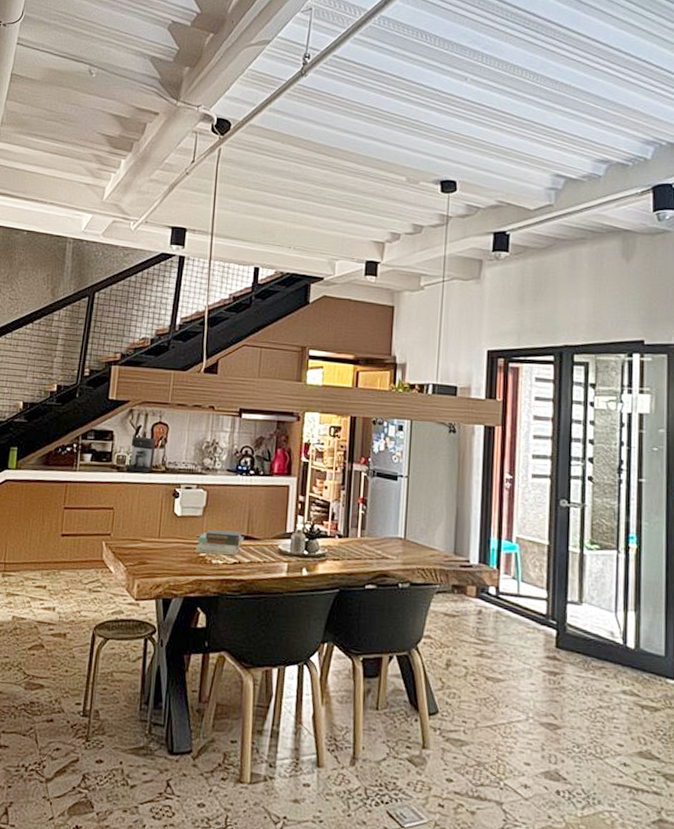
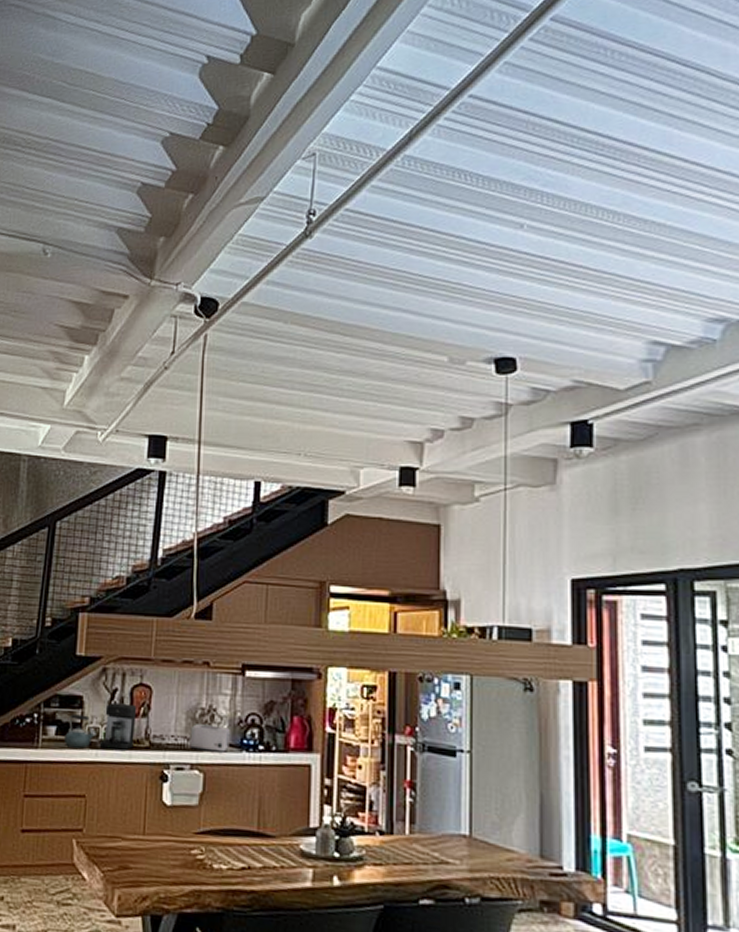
kettle: none [97,445,124,472] -> present [63,714,97,749]
books: present [195,529,244,556] -> none [190,823,254,859]
toaster: none [197,454,230,477] -> present [190,724,231,754]

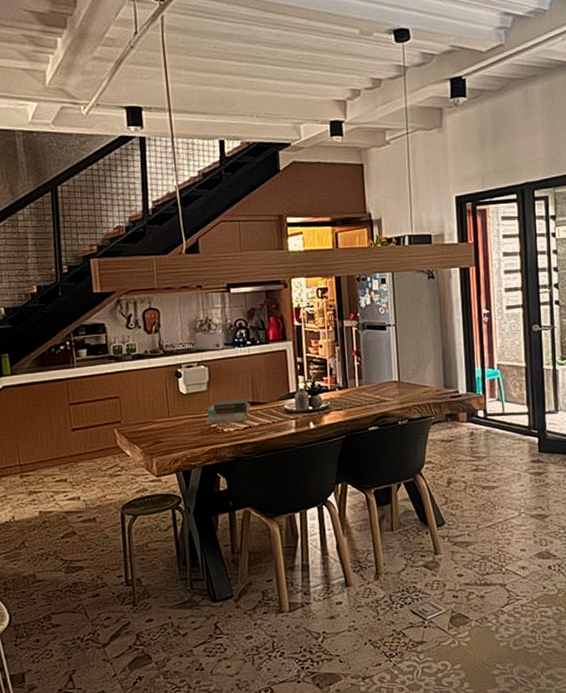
kettle: present [63,714,97,749] -> none [94,337,120,364]
coffee maker: present [100,702,137,752] -> none [124,324,151,361]
books: none [190,823,254,859] -> present [205,399,251,425]

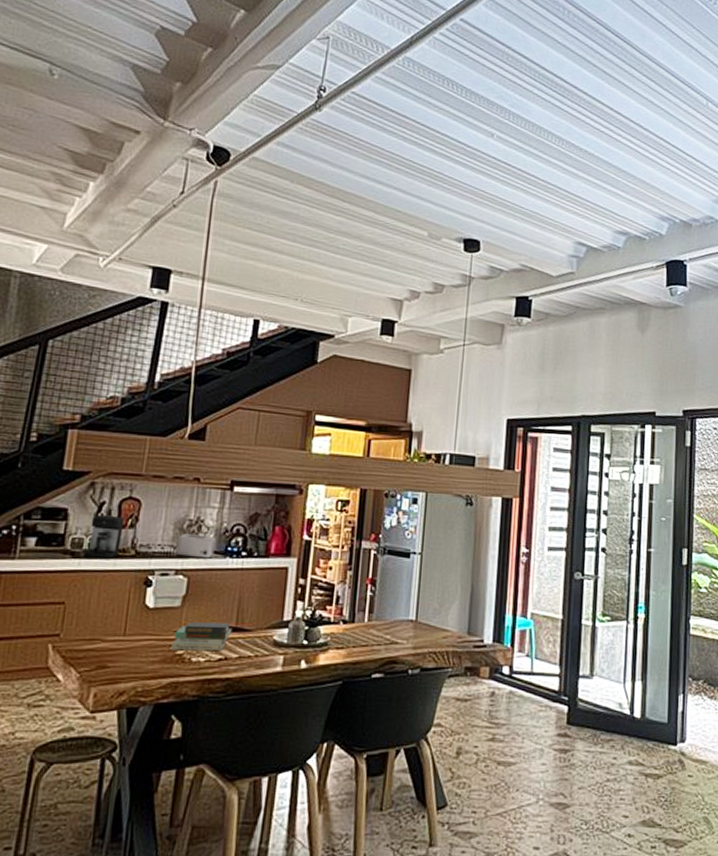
coffee maker: none [124,324,151,361] -> present [83,514,125,560]

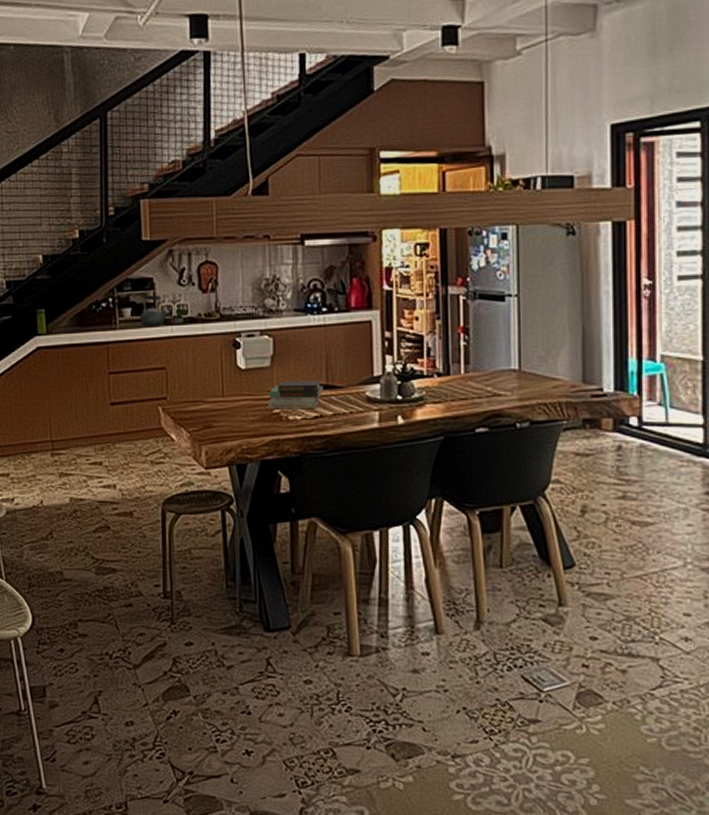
kettle: none [44,526,80,558] -> present [139,295,170,326]
coffee maker: present [83,514,125,560] -> none [174,281,206,325]
toaster: present [175,534,217,560] -> none [257,293,296,319]

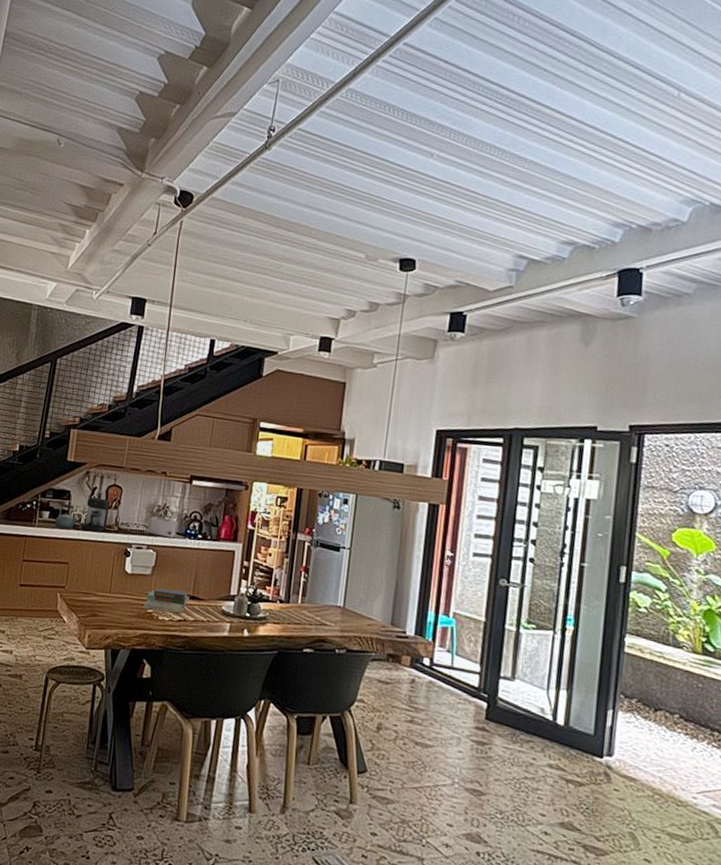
coffee maker: none [174,281,206,325] -> present [81,497,111,533]
toaster: none [257,293,296,319] -> present [147,516,179,539]

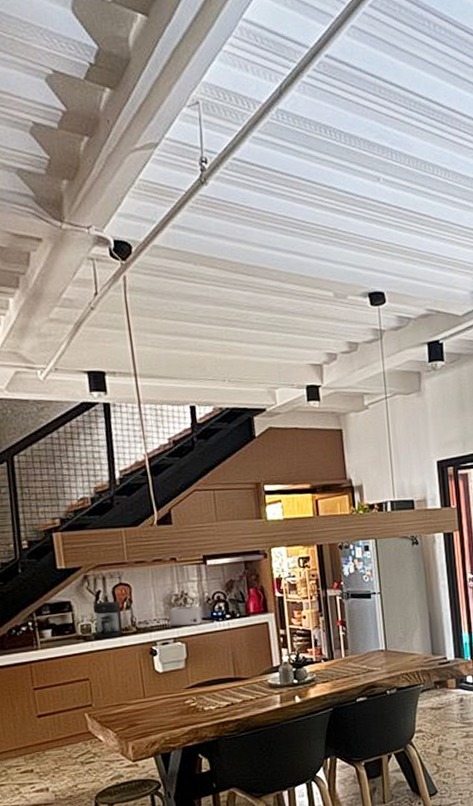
kettle: present [54,503,79,529] -> none [60,616,89,644]
books: present [143,588,190,614] -> none [184,675,233,704]

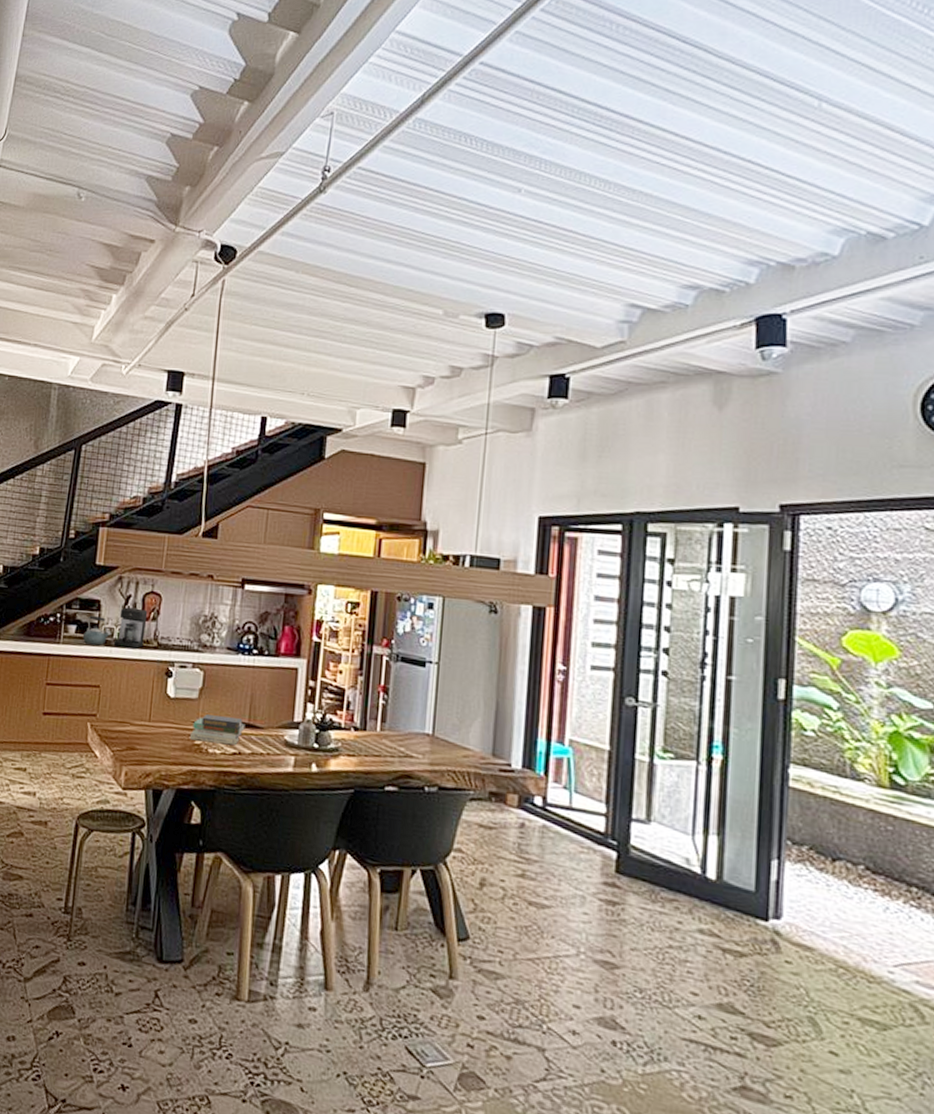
kettle: none [60,616,89,644] -> present [82,615,111,646]
toaster: present [168,605,203,628] -> none [192,629,230,656]
books: none [184,675,233,704] -> present [189,714,245,746]

